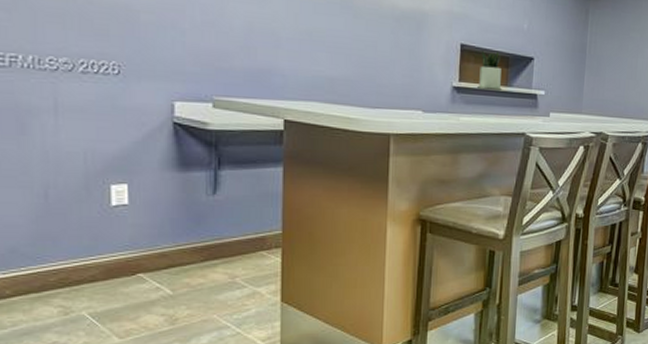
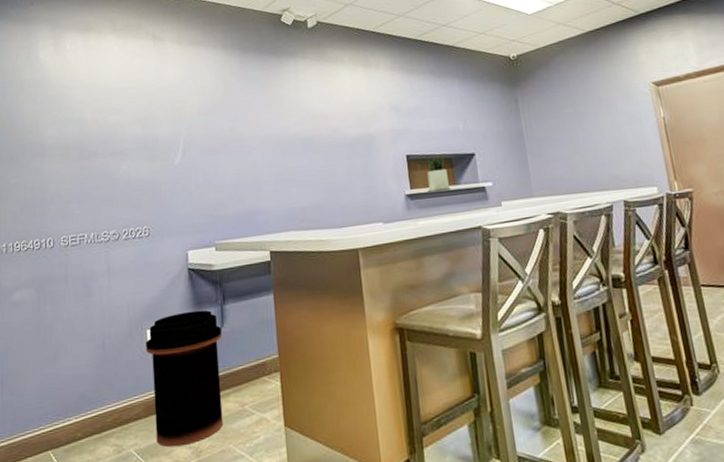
trash can: none [109,171,213,313] -> present [146,310,224,447]

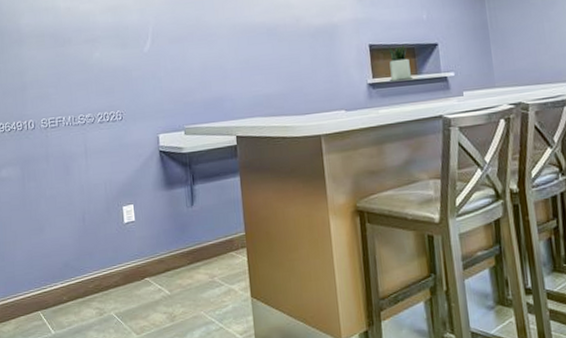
trash can: present [146,310,224,447] -> none [122,189,195,312]

